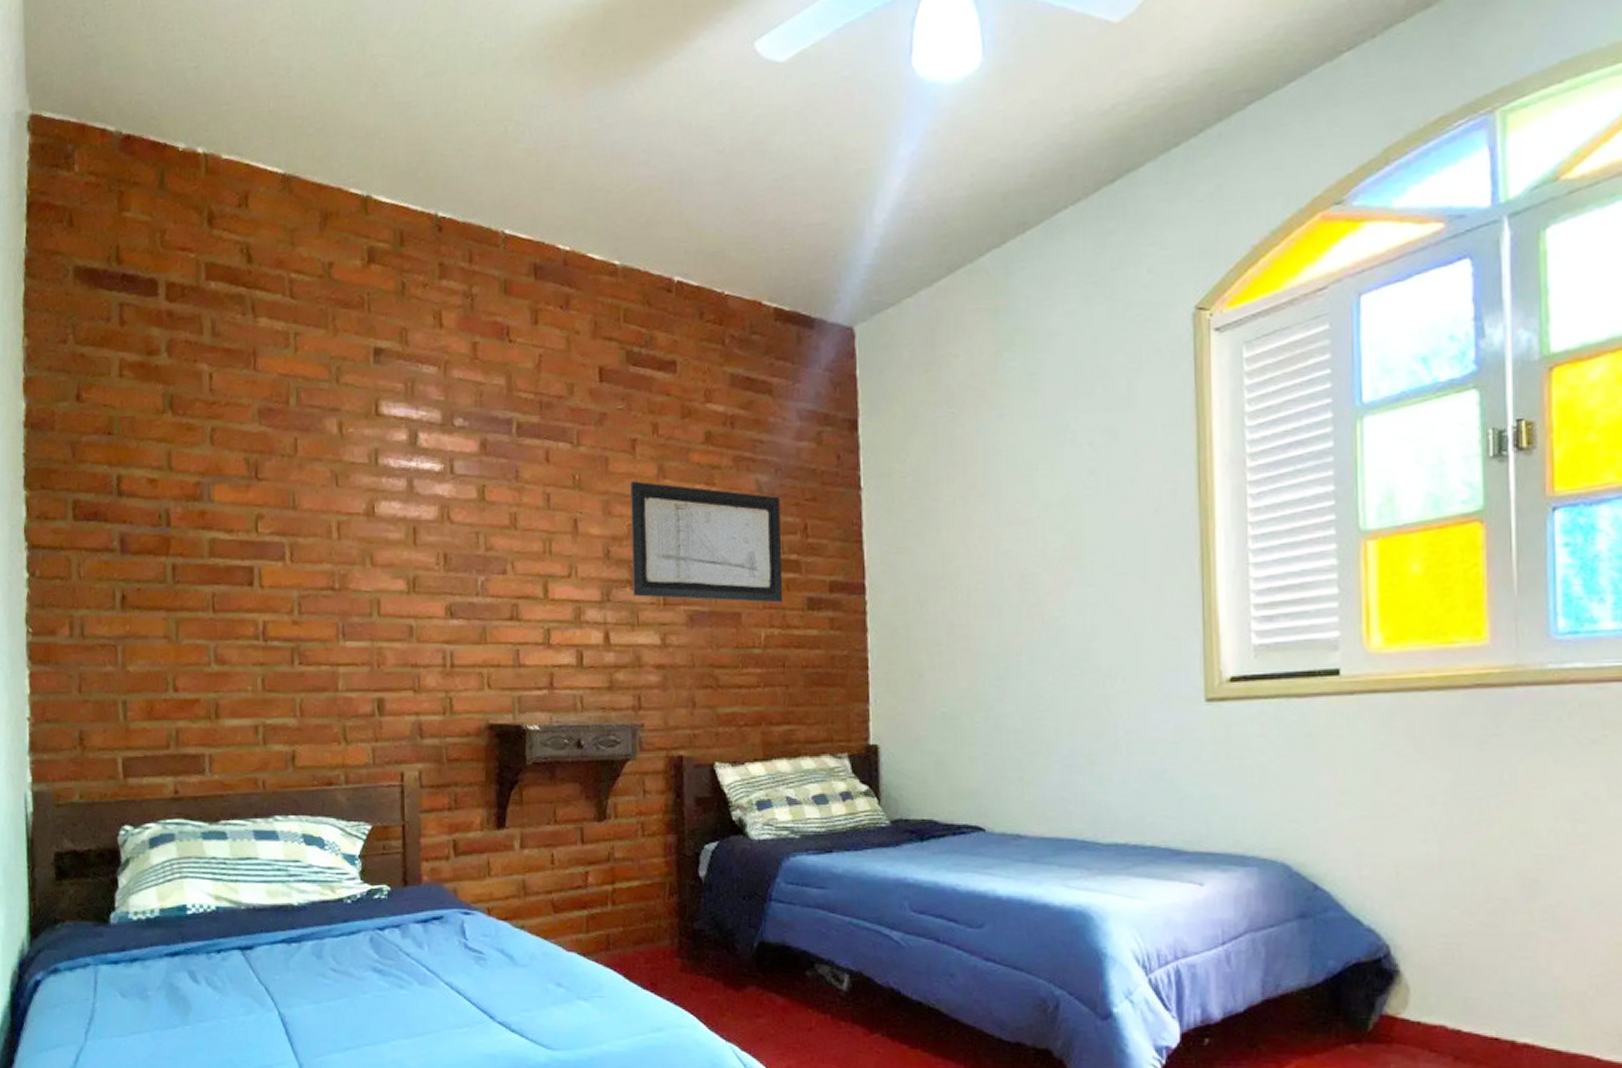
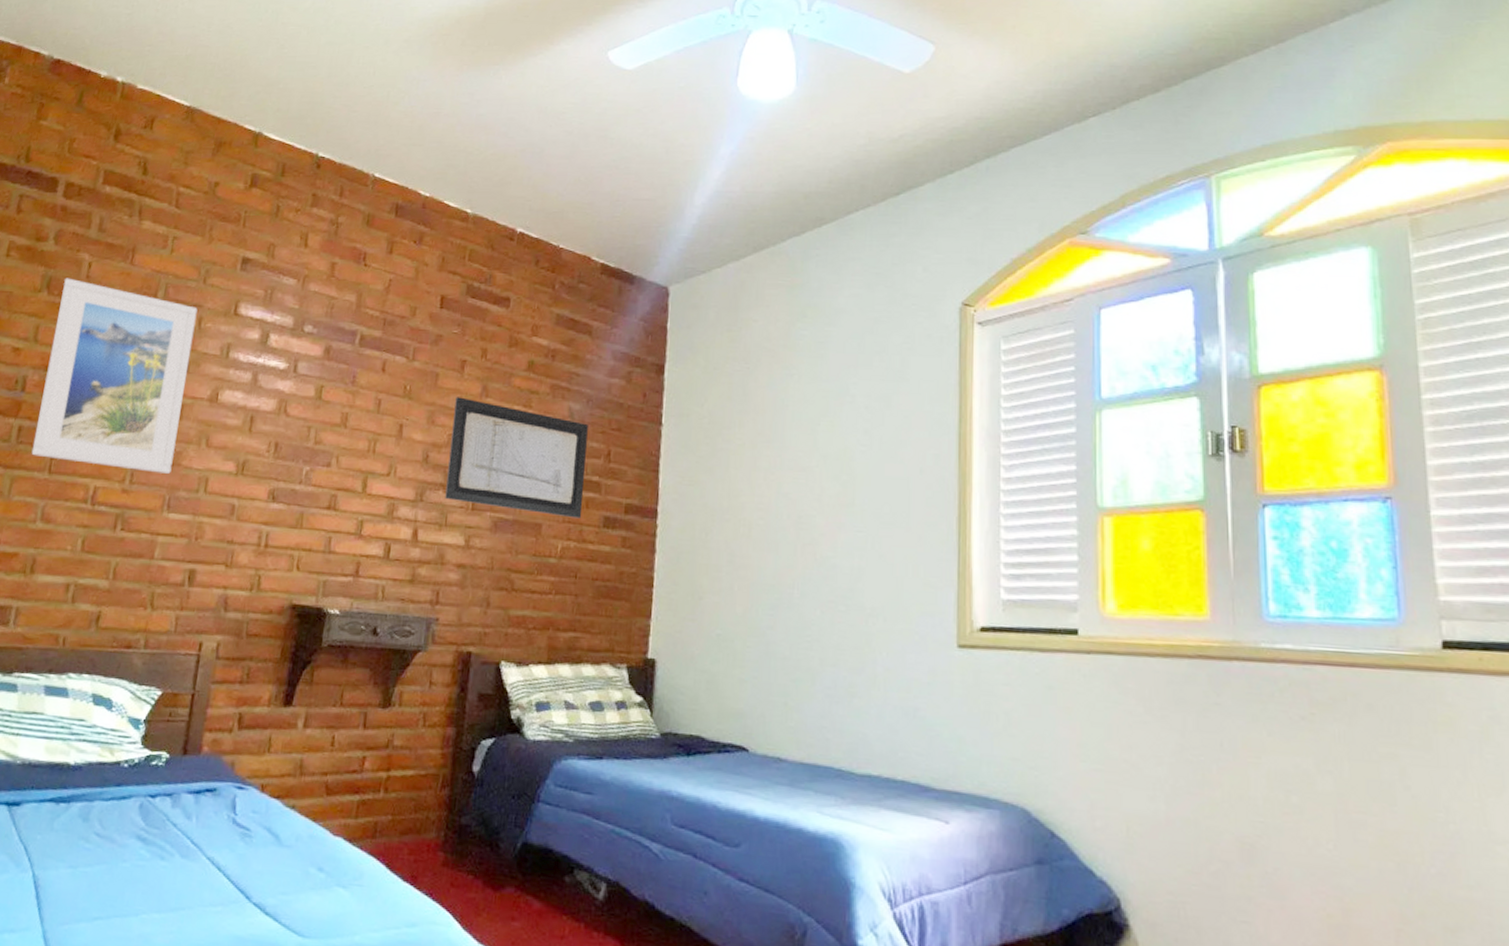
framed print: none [187,393,340,600] -> present [31,278,198,474]

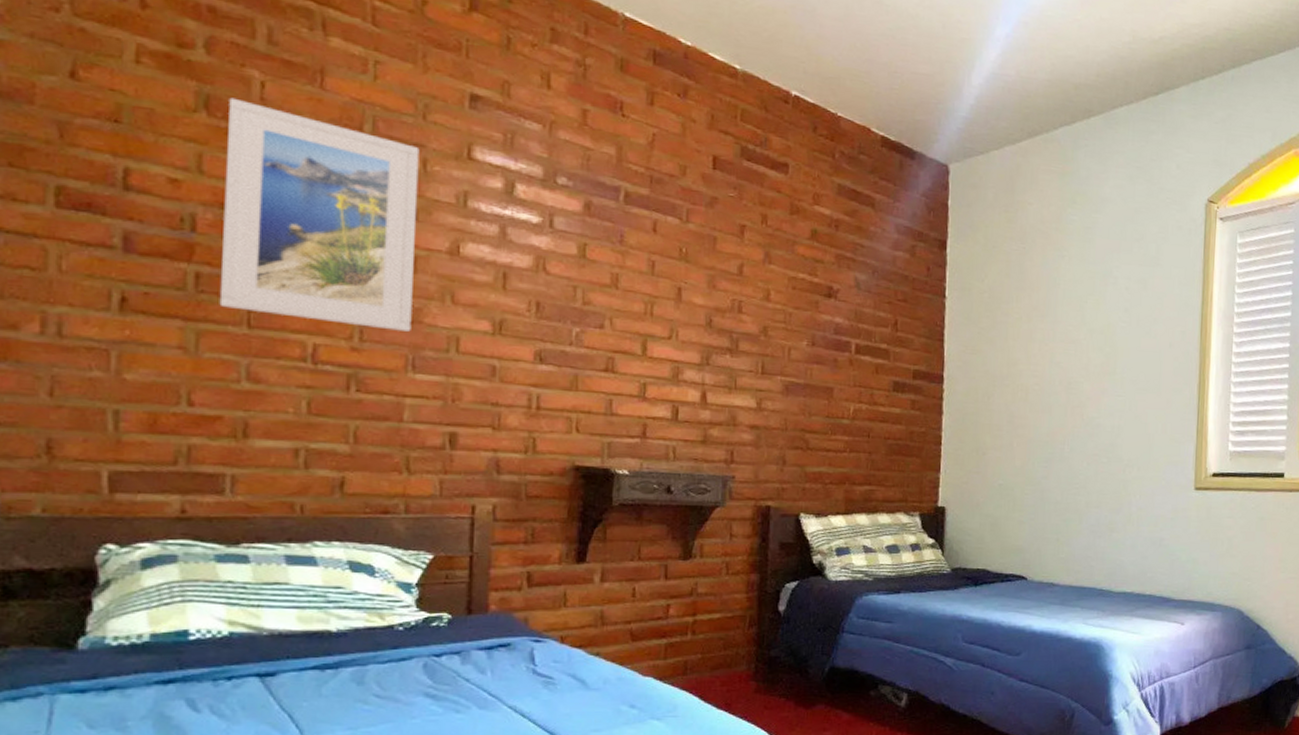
wall art: present [445,397,588,519] -> none [733,262,875,383]

